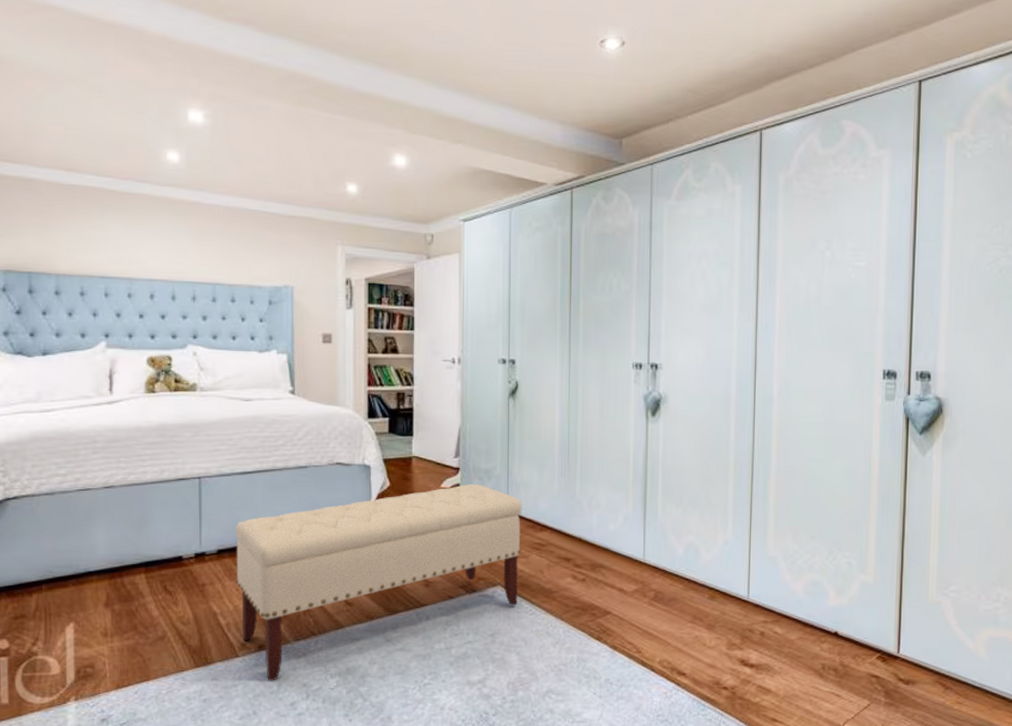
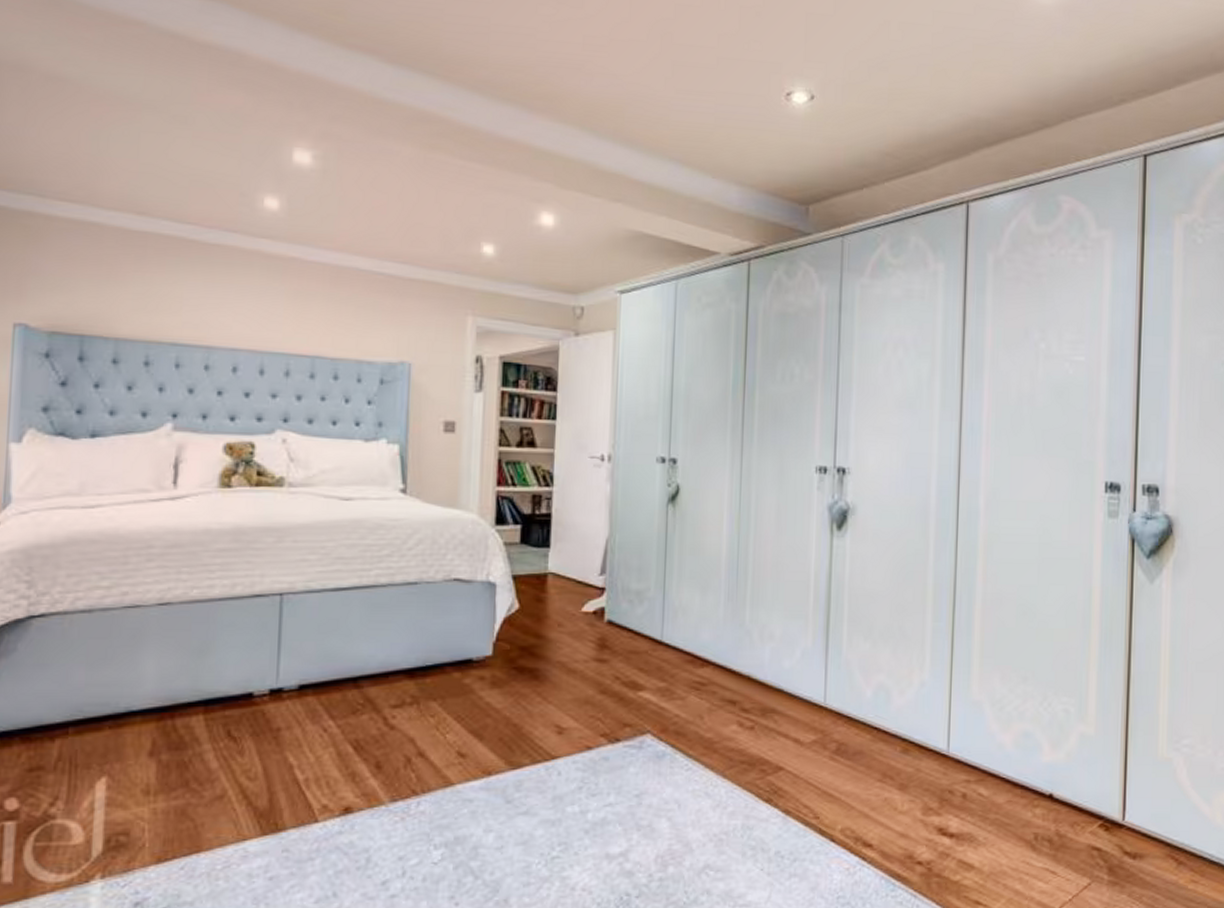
bench: present [235,484,522,681] -> none [319,608,680,854]

